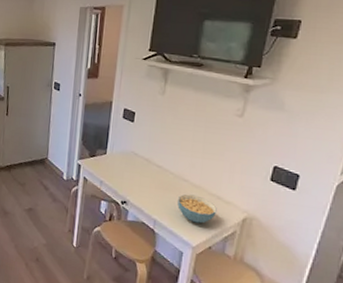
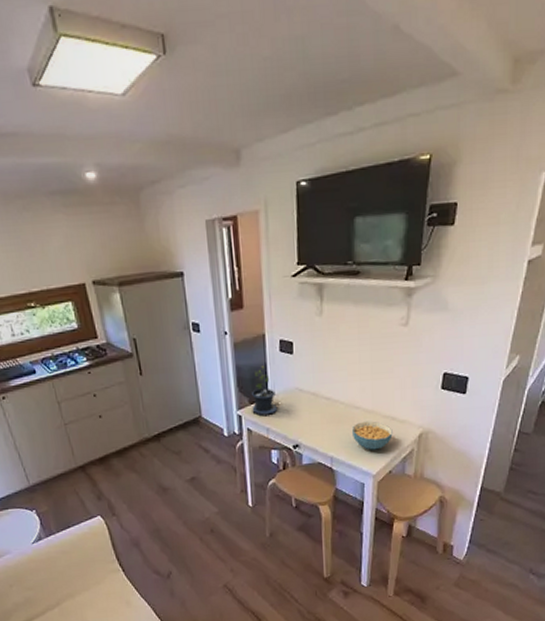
potted plant: none [90,127,114,170] -> present [251,366,278,417]

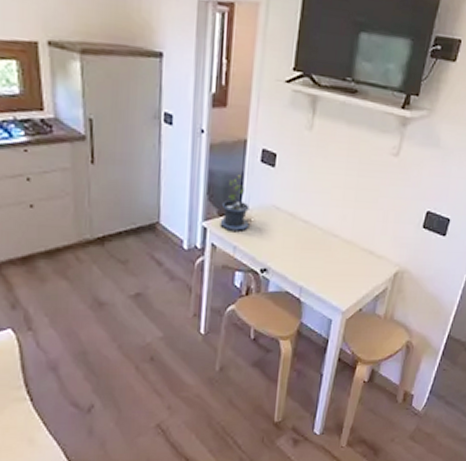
cereal bowl: present [352,421,393,450] -> none [326,252,369,284]

